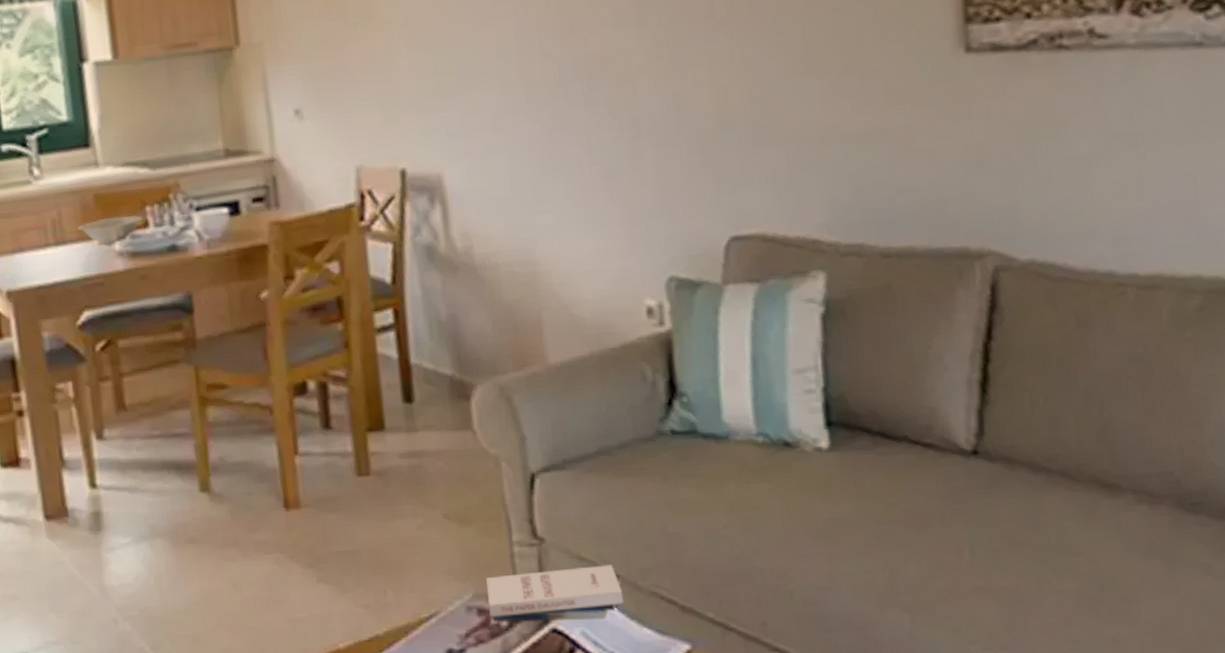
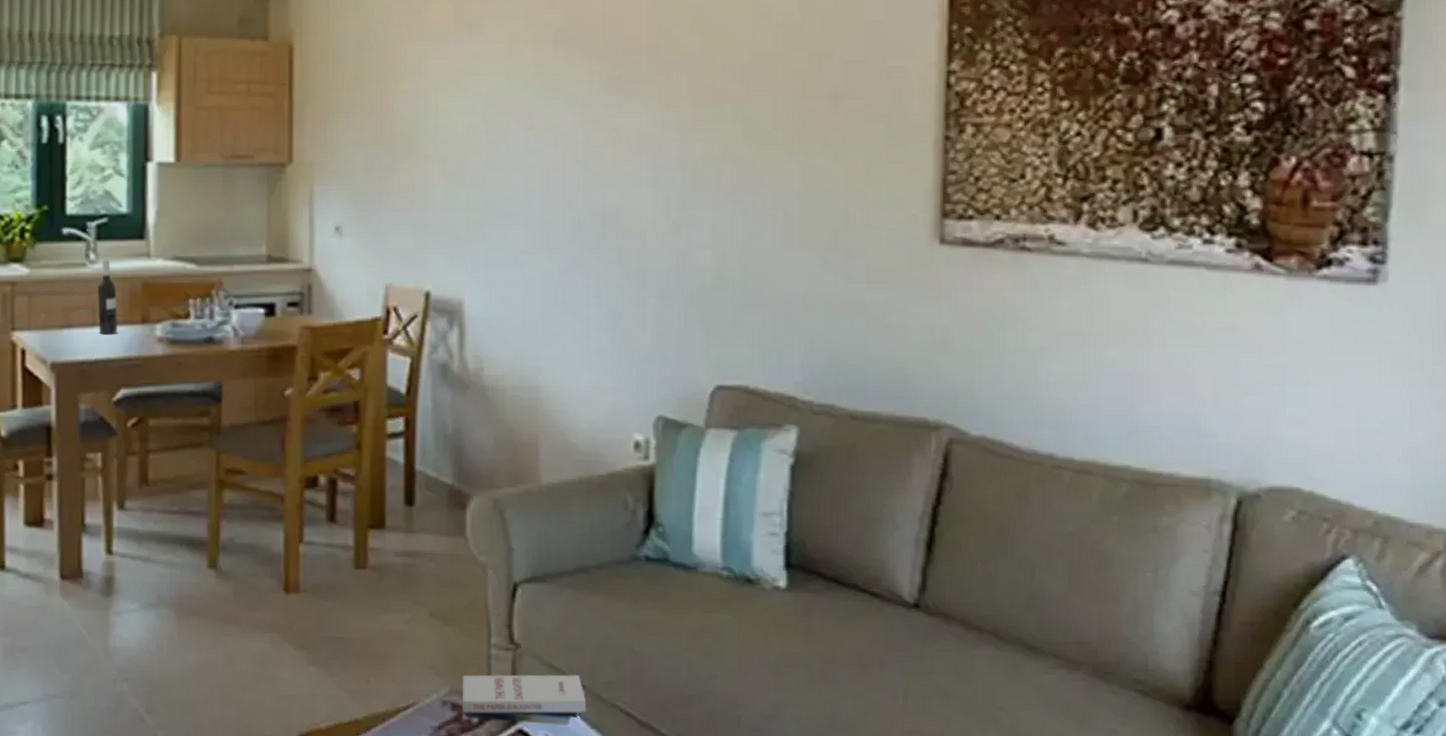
wine bottle: none [45,172,73,255] -> present [97,258,118,335]
bowl: present [77,215,143,245] -> none [124,305,185,331]

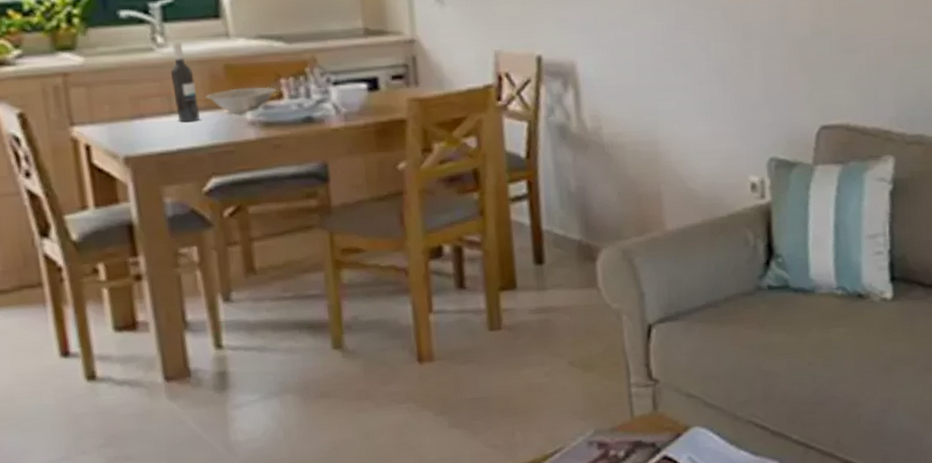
bowl: none [124,305,185,331] -> present [205,87,277,115]
books: present [463,674,587,726] -> none [606,399,725,454]

